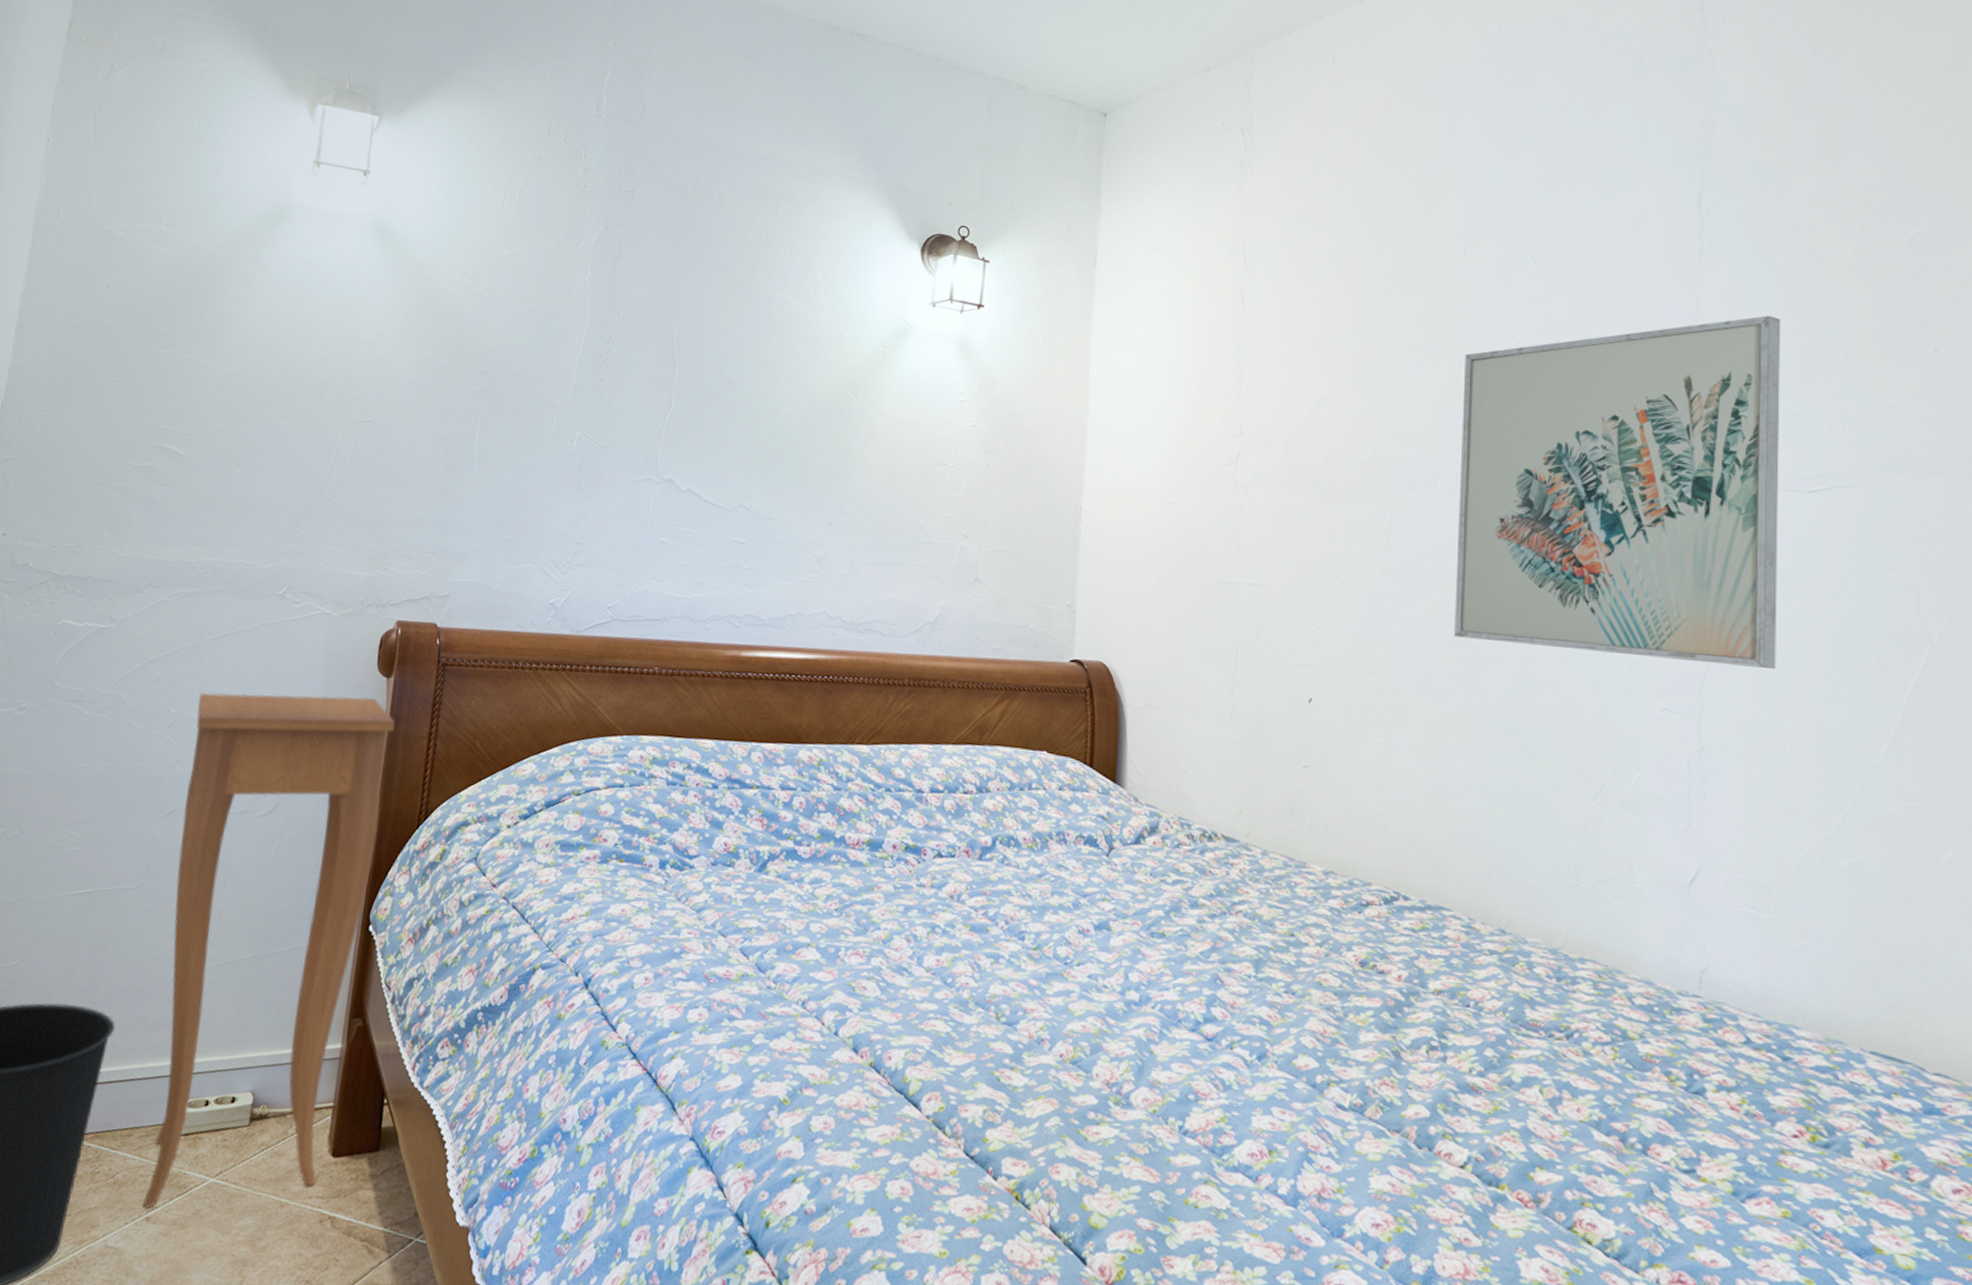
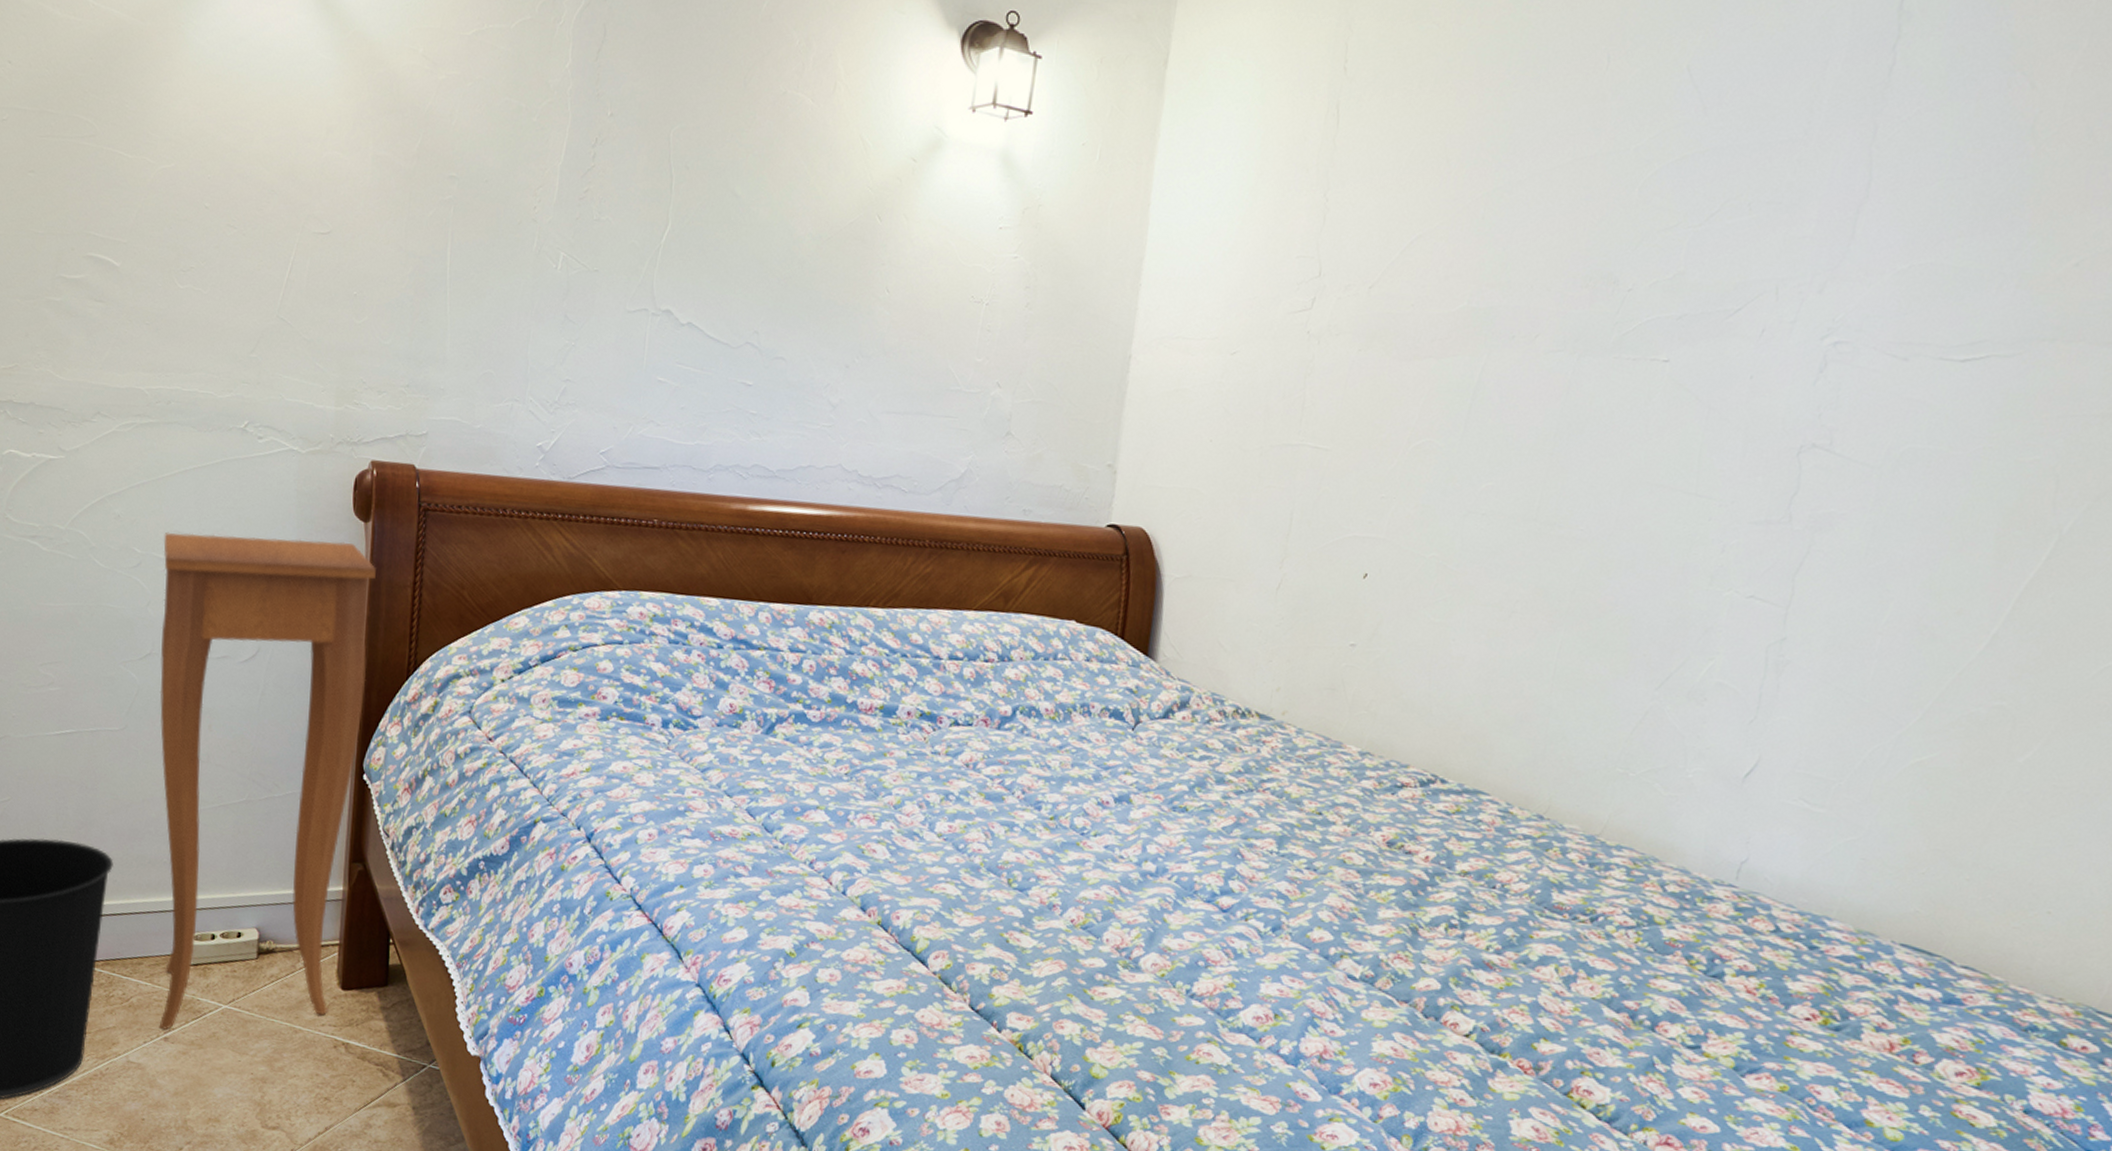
wall art: present [1454,315,1781,669] -> none [1532,148,1970,557]

